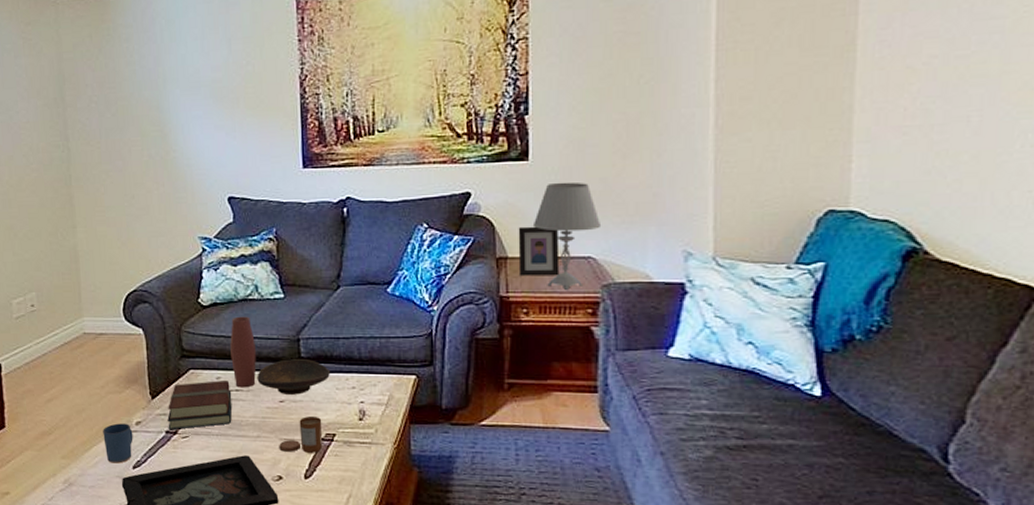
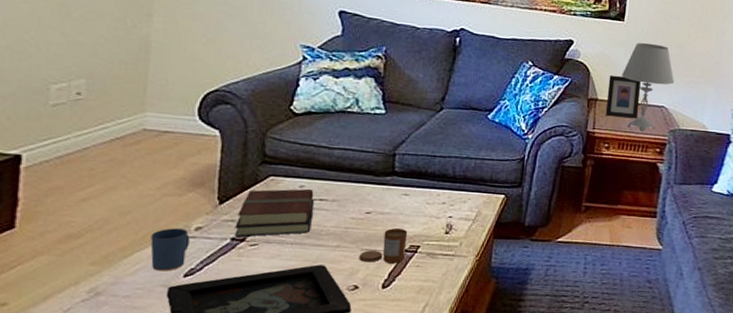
vase: present [230,316,257,388] -> none [319,127,348,198]
decorative bowl: present [257,359,331,395] -> none [345,172,424,207]

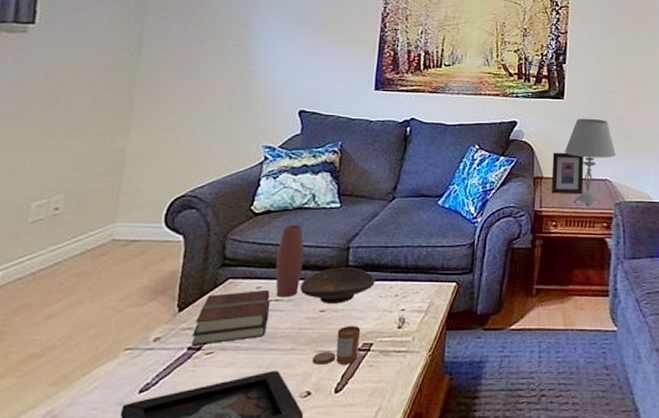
mug: present [150,228,190,271] -> none [108,340,148,388]
vase: none [319,127,348,198] -> present [275,224,304,298]
decorative bowl: none [345,172,424,207] -> present [300,267,377,304]

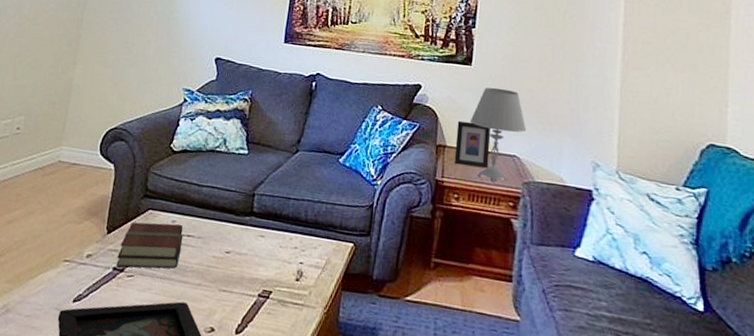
vase: present [275,224,304,298] -> none [188,165,215,235]
decorative bowl: present [300,267,377,304] -> none [209,212,278,248]
candle: present [312,325,361,365] -> none [217,270,262,308]

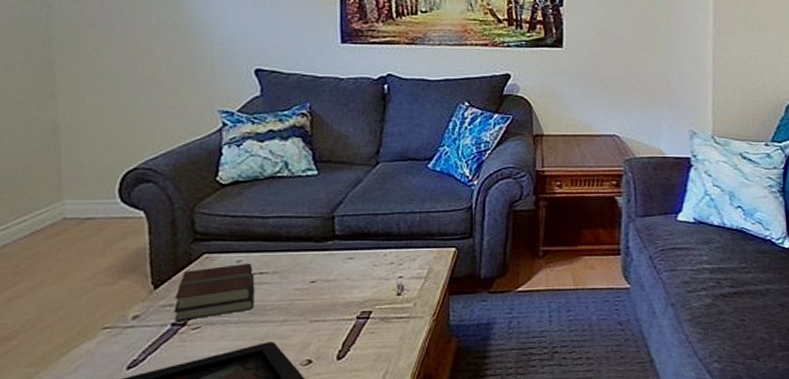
picture frame: present [454,120,491,169] -> none [553,107,589,152]
table lamp: present [469,87,527,182] -> none [566,68,625,164]

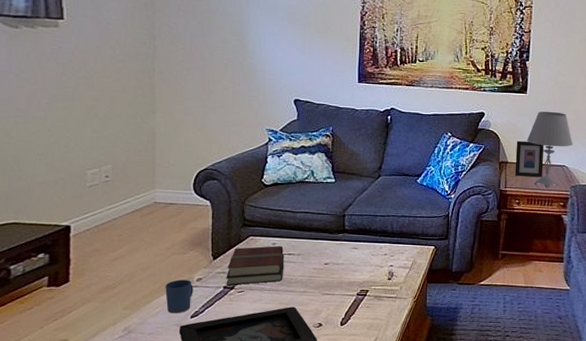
mug: none [87,319,129,366] -> present [165,279,193,314]
picture frame: none [553,107,589,152] -> present [514,140,545,178]
table lamp: none [566,68,625,164] -> present [526,111,574,188]

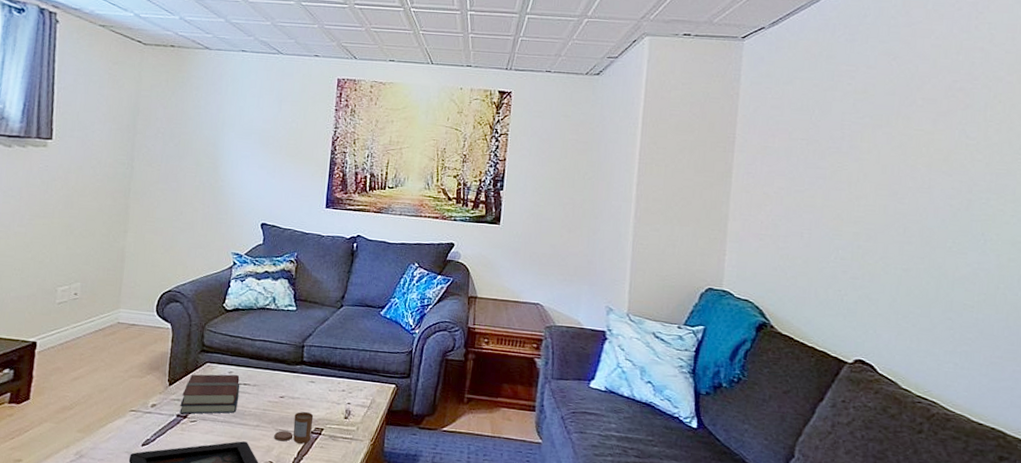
mug: present [165,279,193,314] -> none [119,404,147,440]
candle: none [321,275,358,305] -> present [274,411,314,444]
picture frame: present [514,140,545,178] -> none [484,274,517,316]
table lamp: present [526,111,574,188] -> none [498,244,549,327]

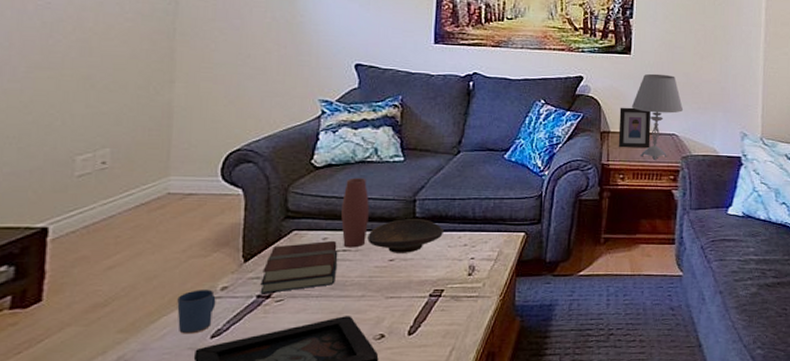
mug: none [119,404,147,440] -> present [177,289,216,334]
vase: none [244,321,267,383] -> present [341,178,369,248]
decorative bowl: none [263,361,327,393] -> present [367,219,445,253]
candle: present [274,411,314,444] -> none [384,273,431,310]
picture frame: none [484,274,517,316] -> present [618,107,652,149]
table lamp: none [498,244,549,327] -> present [631,73,684,160]

